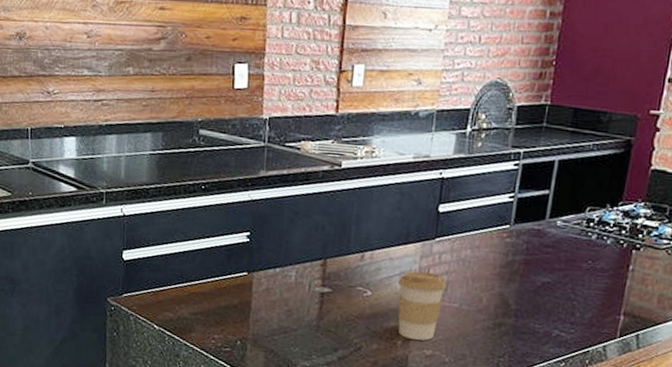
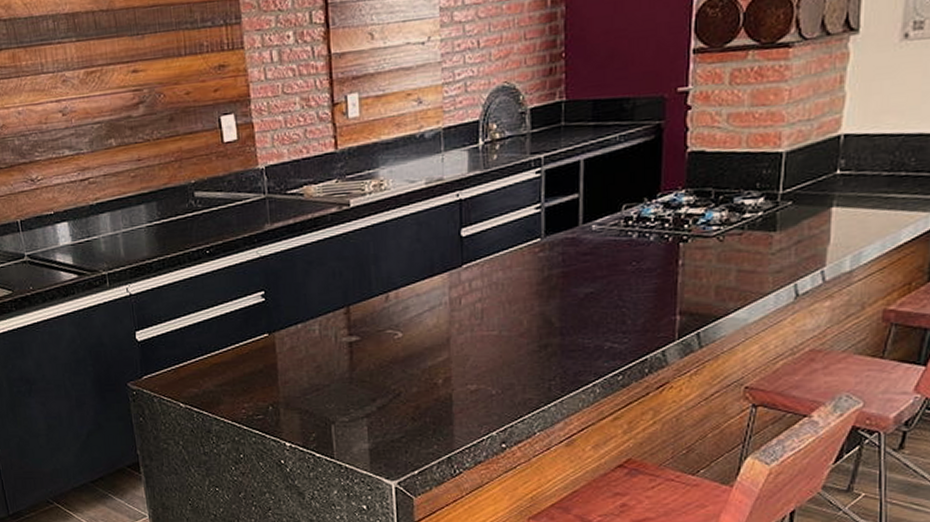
coffee cup: present [398,271,447,341] -> none [429,303,482,376]

